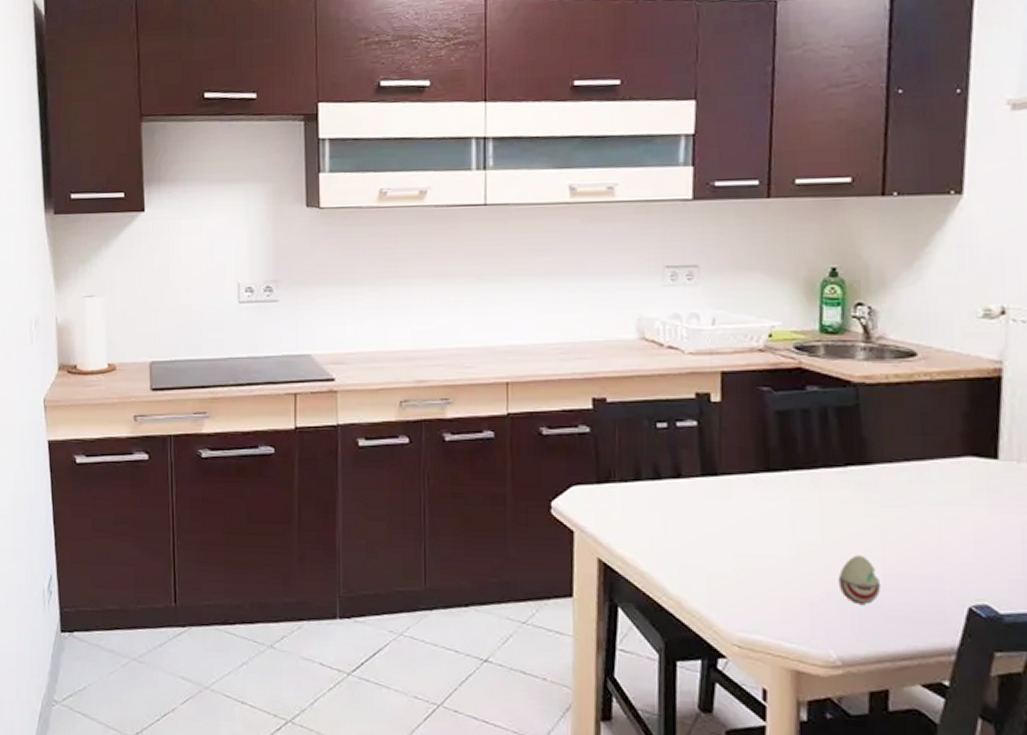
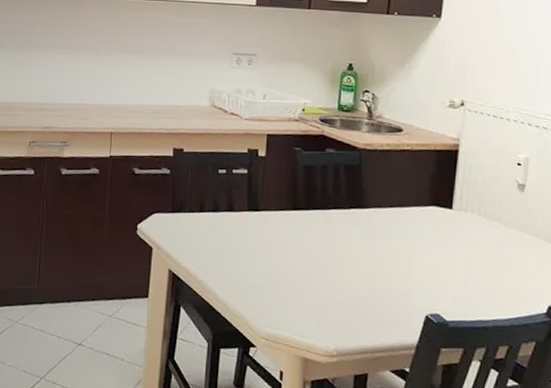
decorative egg: present [838,555,881,604] -> none [338,274,368,311]

